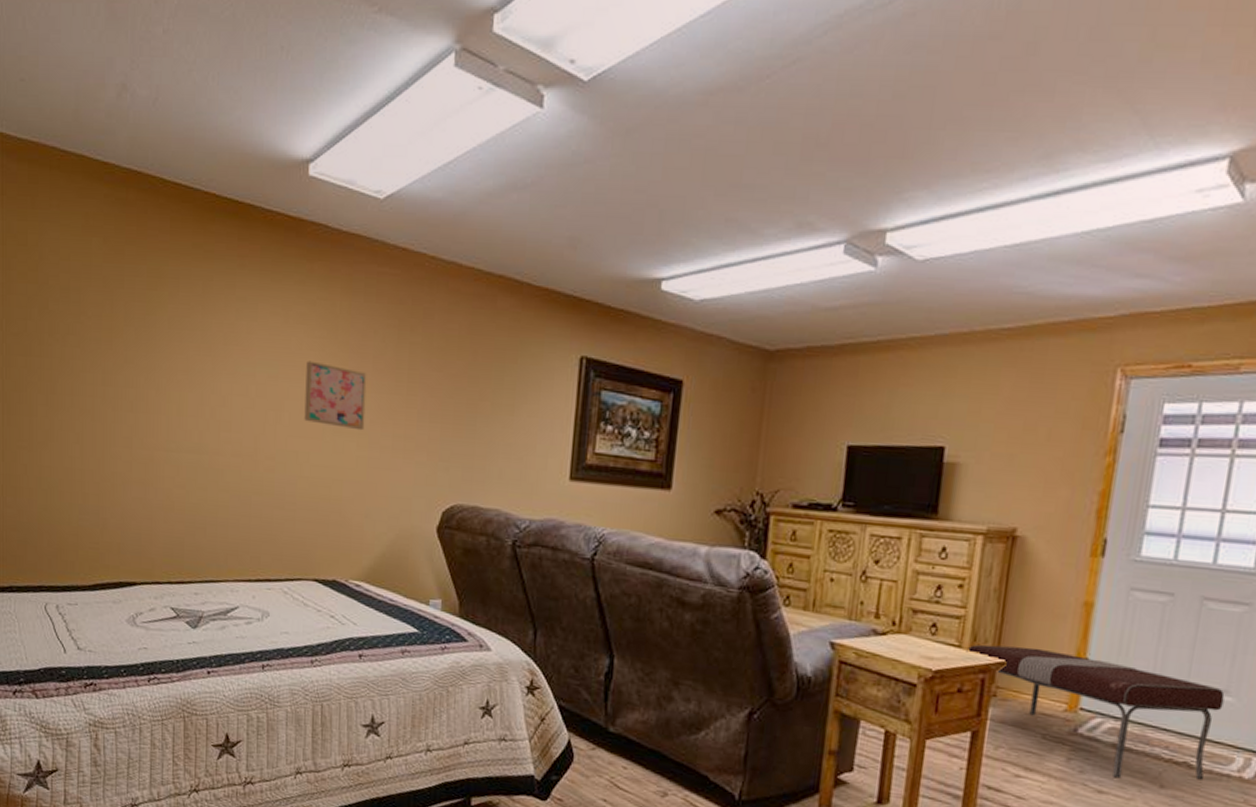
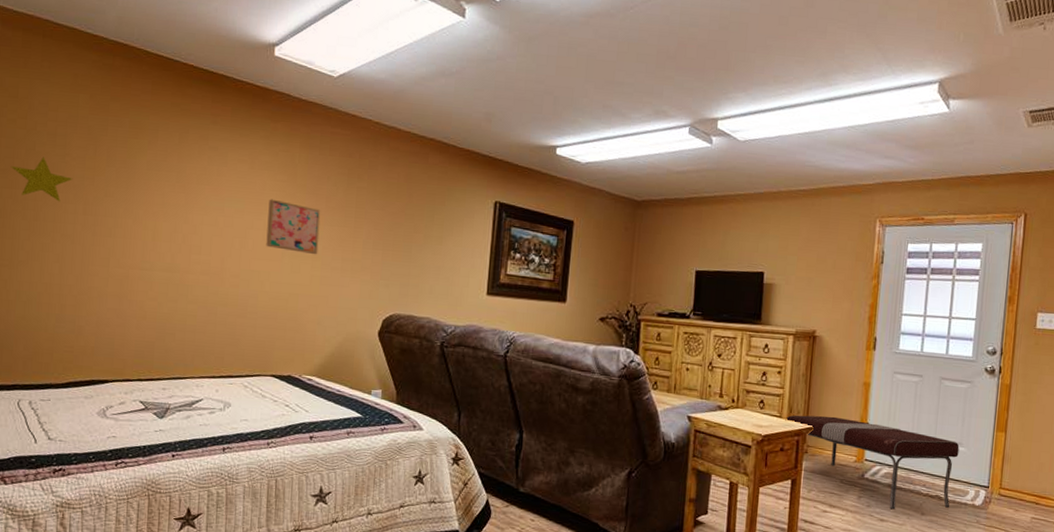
decorative star: none [24,316,90,371] -> present [10,156,73,202]

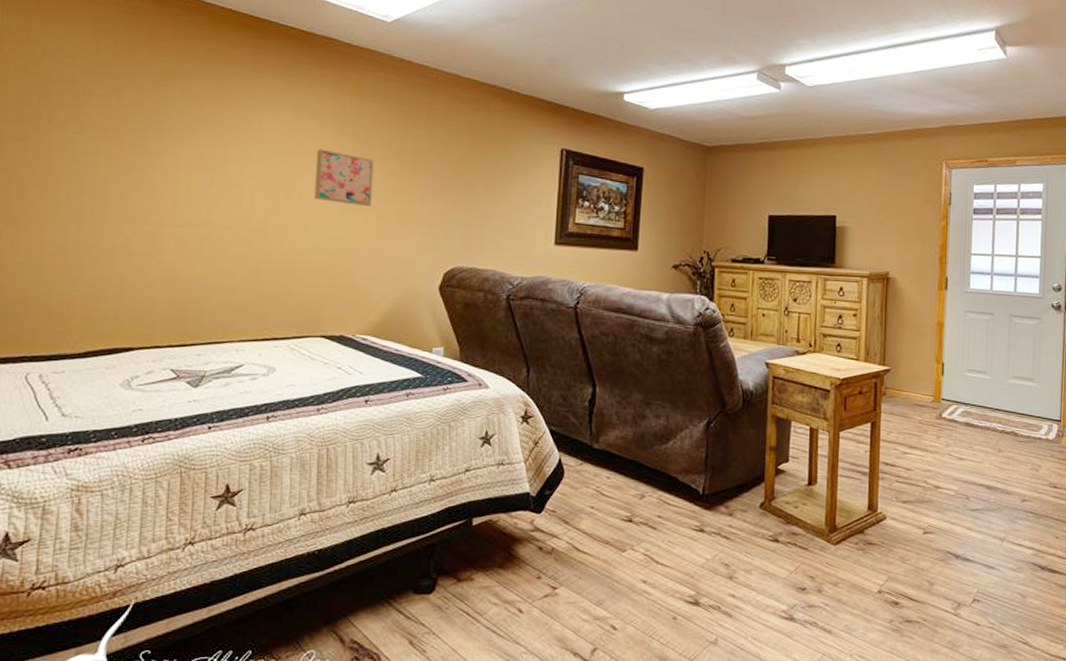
decorative star: present [10,156,73,202] -> none [19,106,93,155]
bench: present [785,415,960,510] -> none [862,357,1031,448]

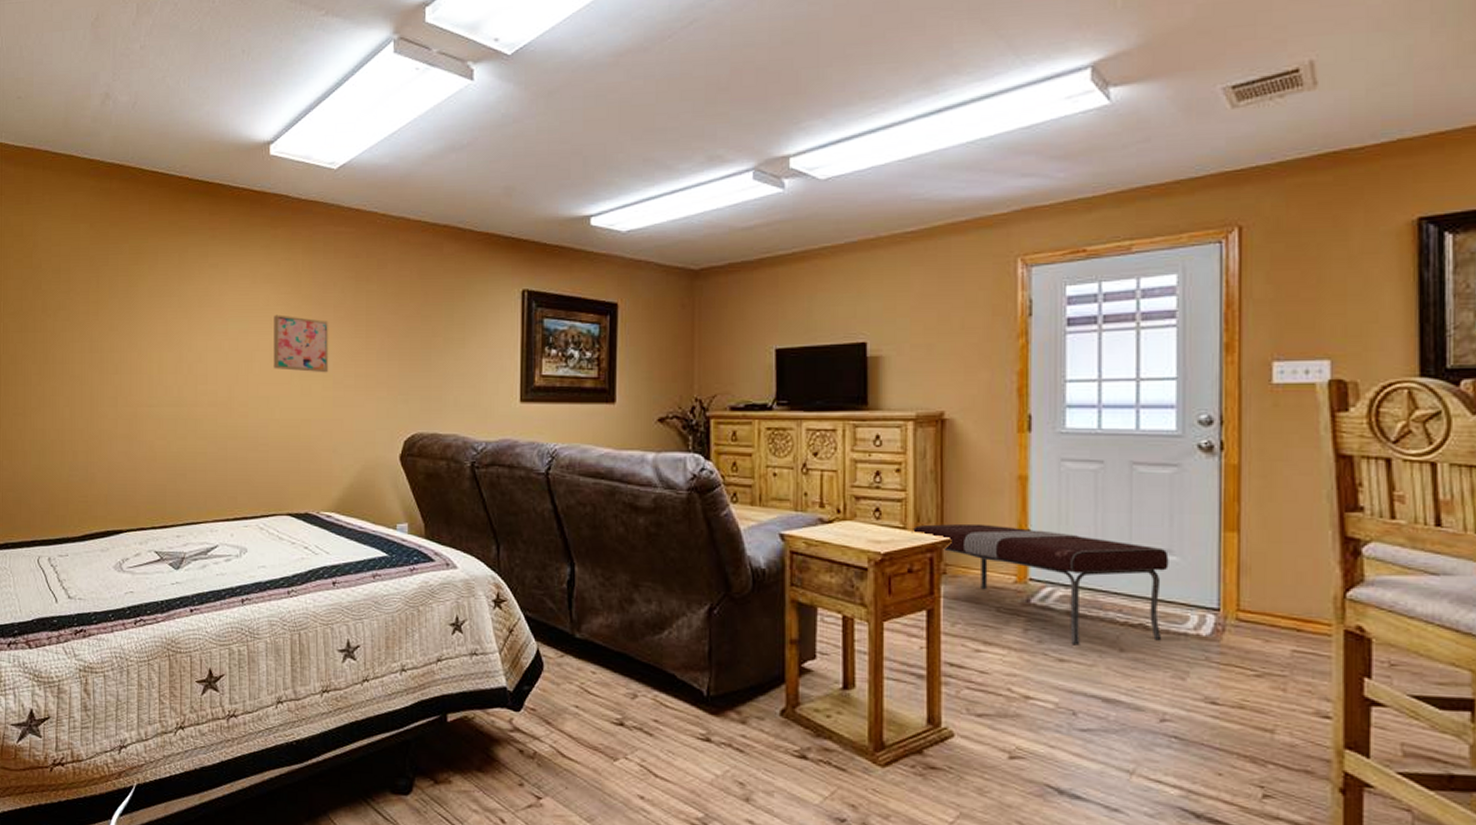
bench: none [862,357,1031,448] -> present [911,523,1169,646]

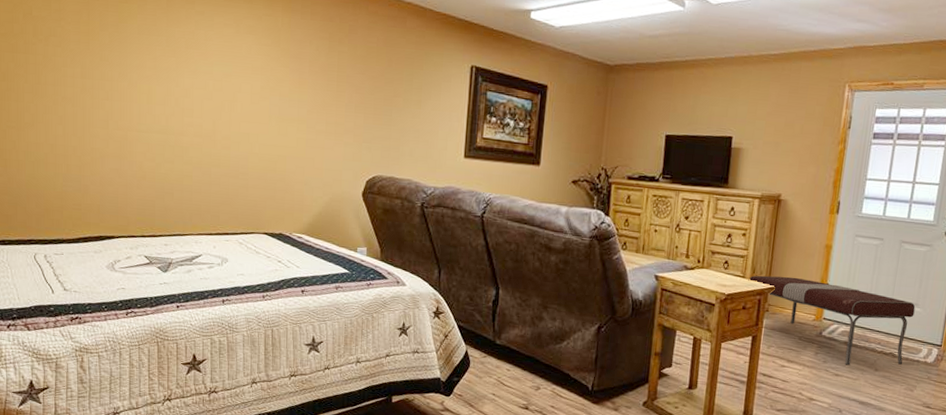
wall art: present [273,314,329,373] -> none [254,63,305,118]

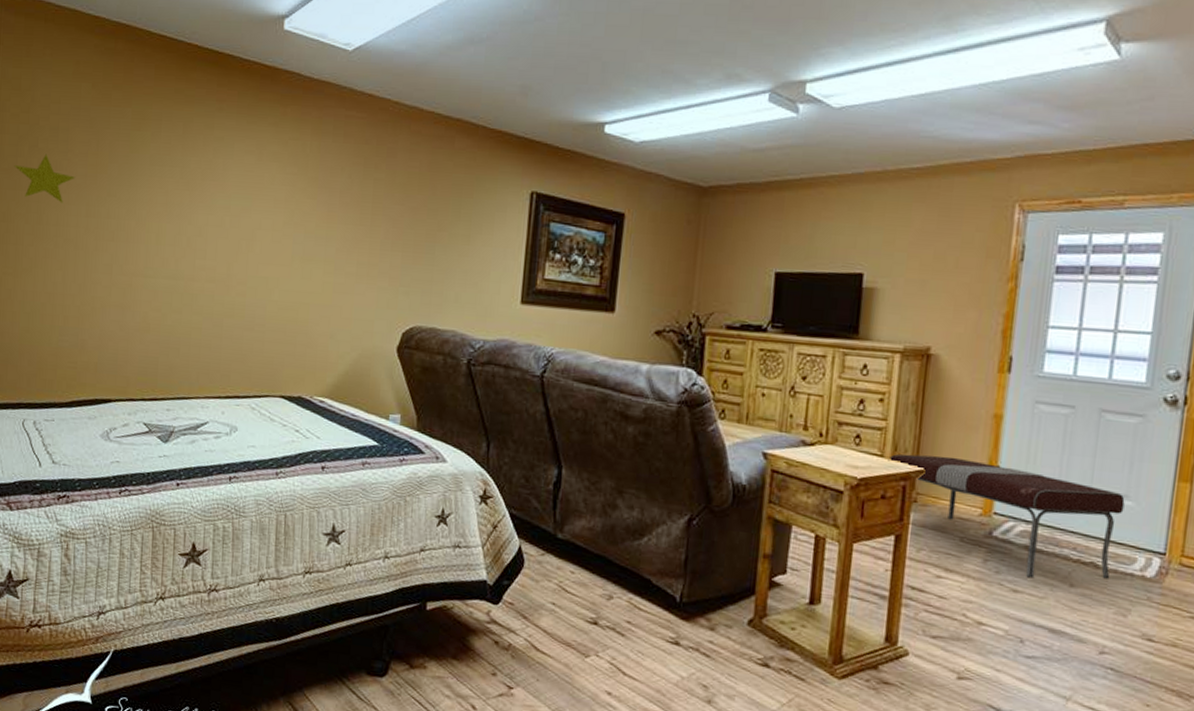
decorative star: none [10,21,70,66] -> present [14,154,76,203]

